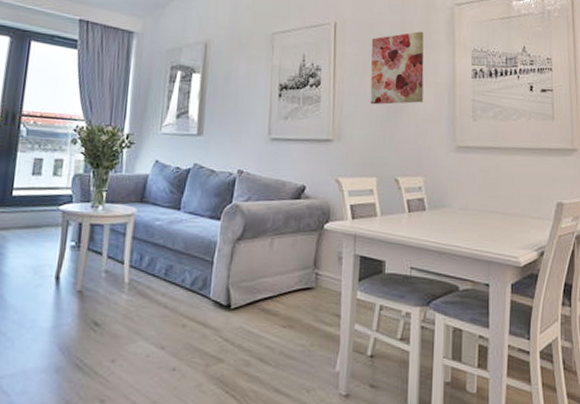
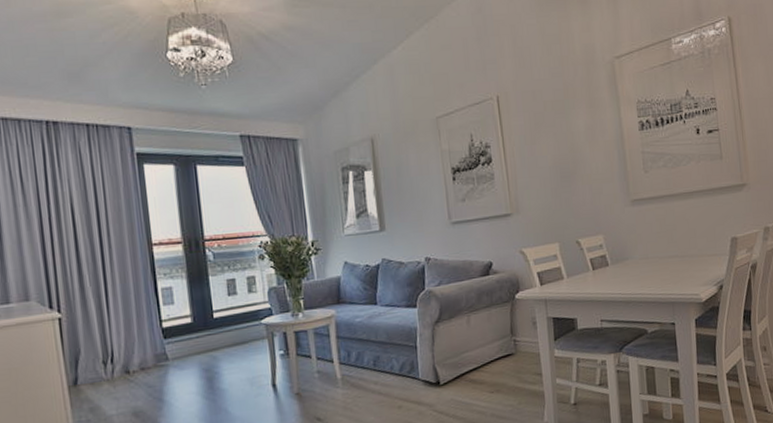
wall art: present [370,31,424,105] -> none [536,91,594,173]

